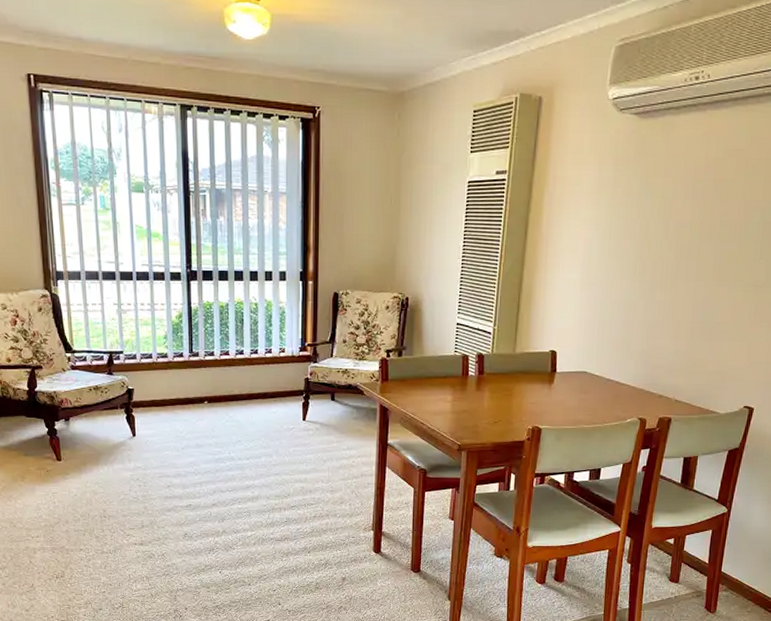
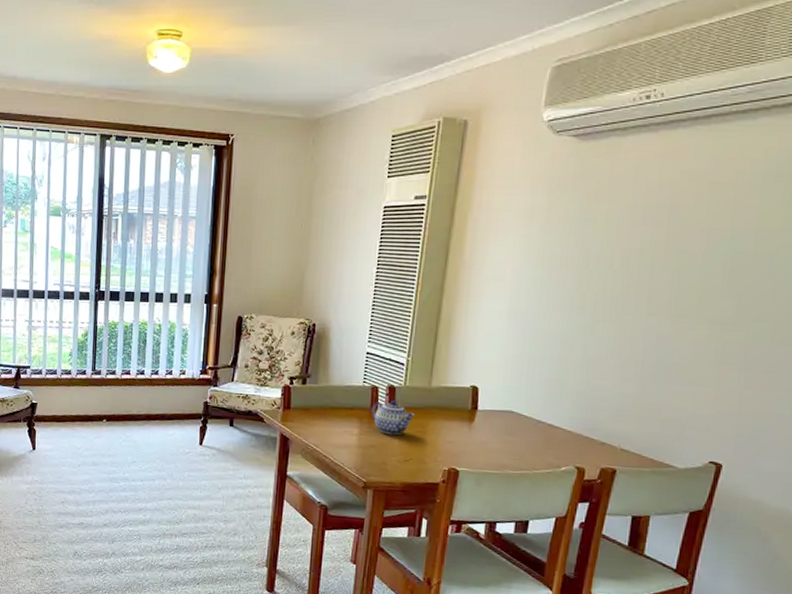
teapot: none [462,367,502,400] -> present [371,400,416,436]

